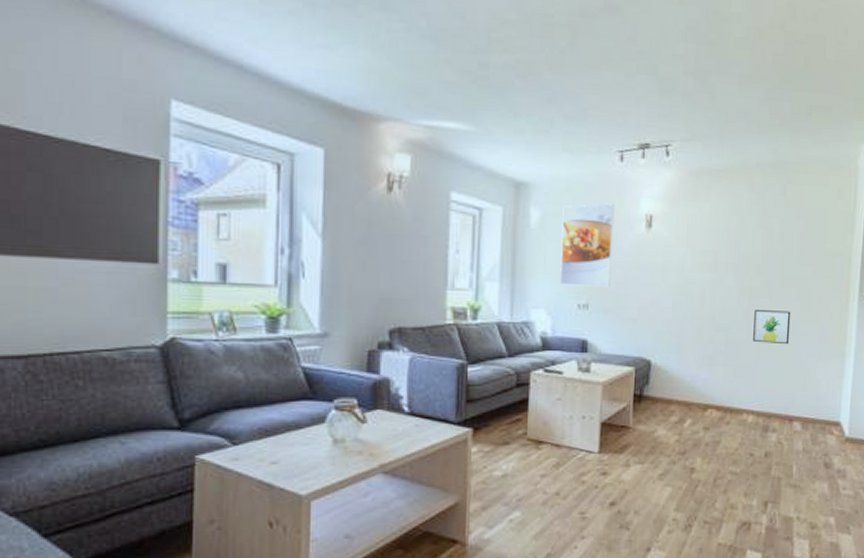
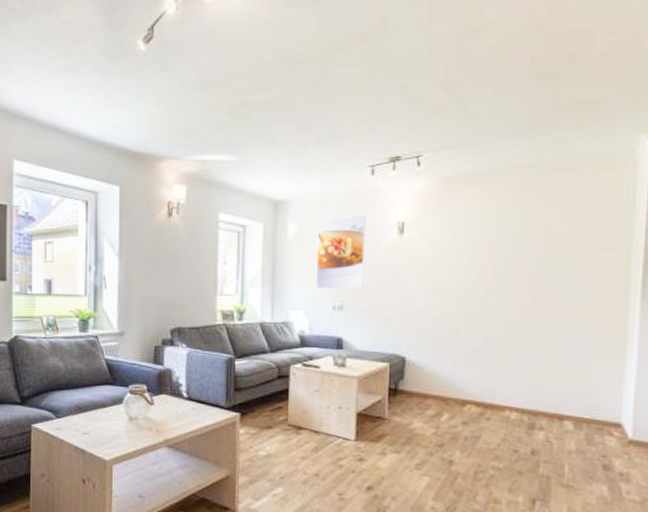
wall art: present [753,310,791,345] -> none [515,309,559,343]

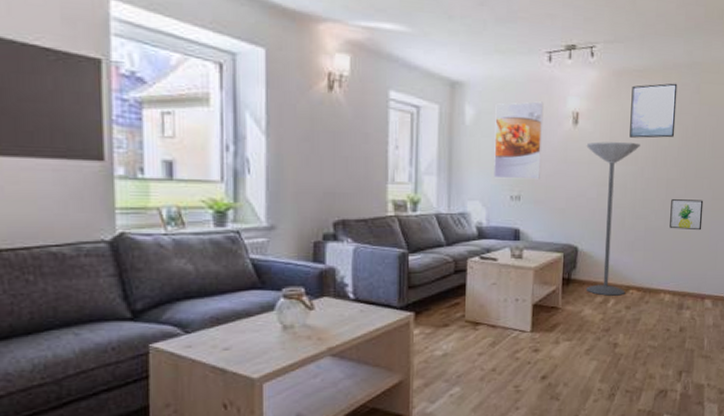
floor lamp: none [413,250,476,410] -> present [586,141,640,296]
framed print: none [463,185,521,245] -> present [630,83,678,138]
wall art: none [515,309,559,343] -> present [670,199,704,231]

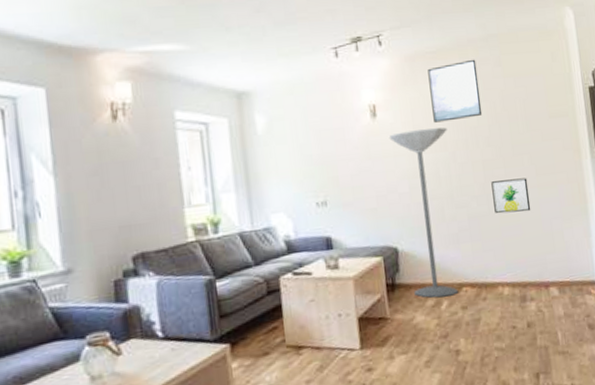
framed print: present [494,101,544,180] -> none [286,99,345,187]

